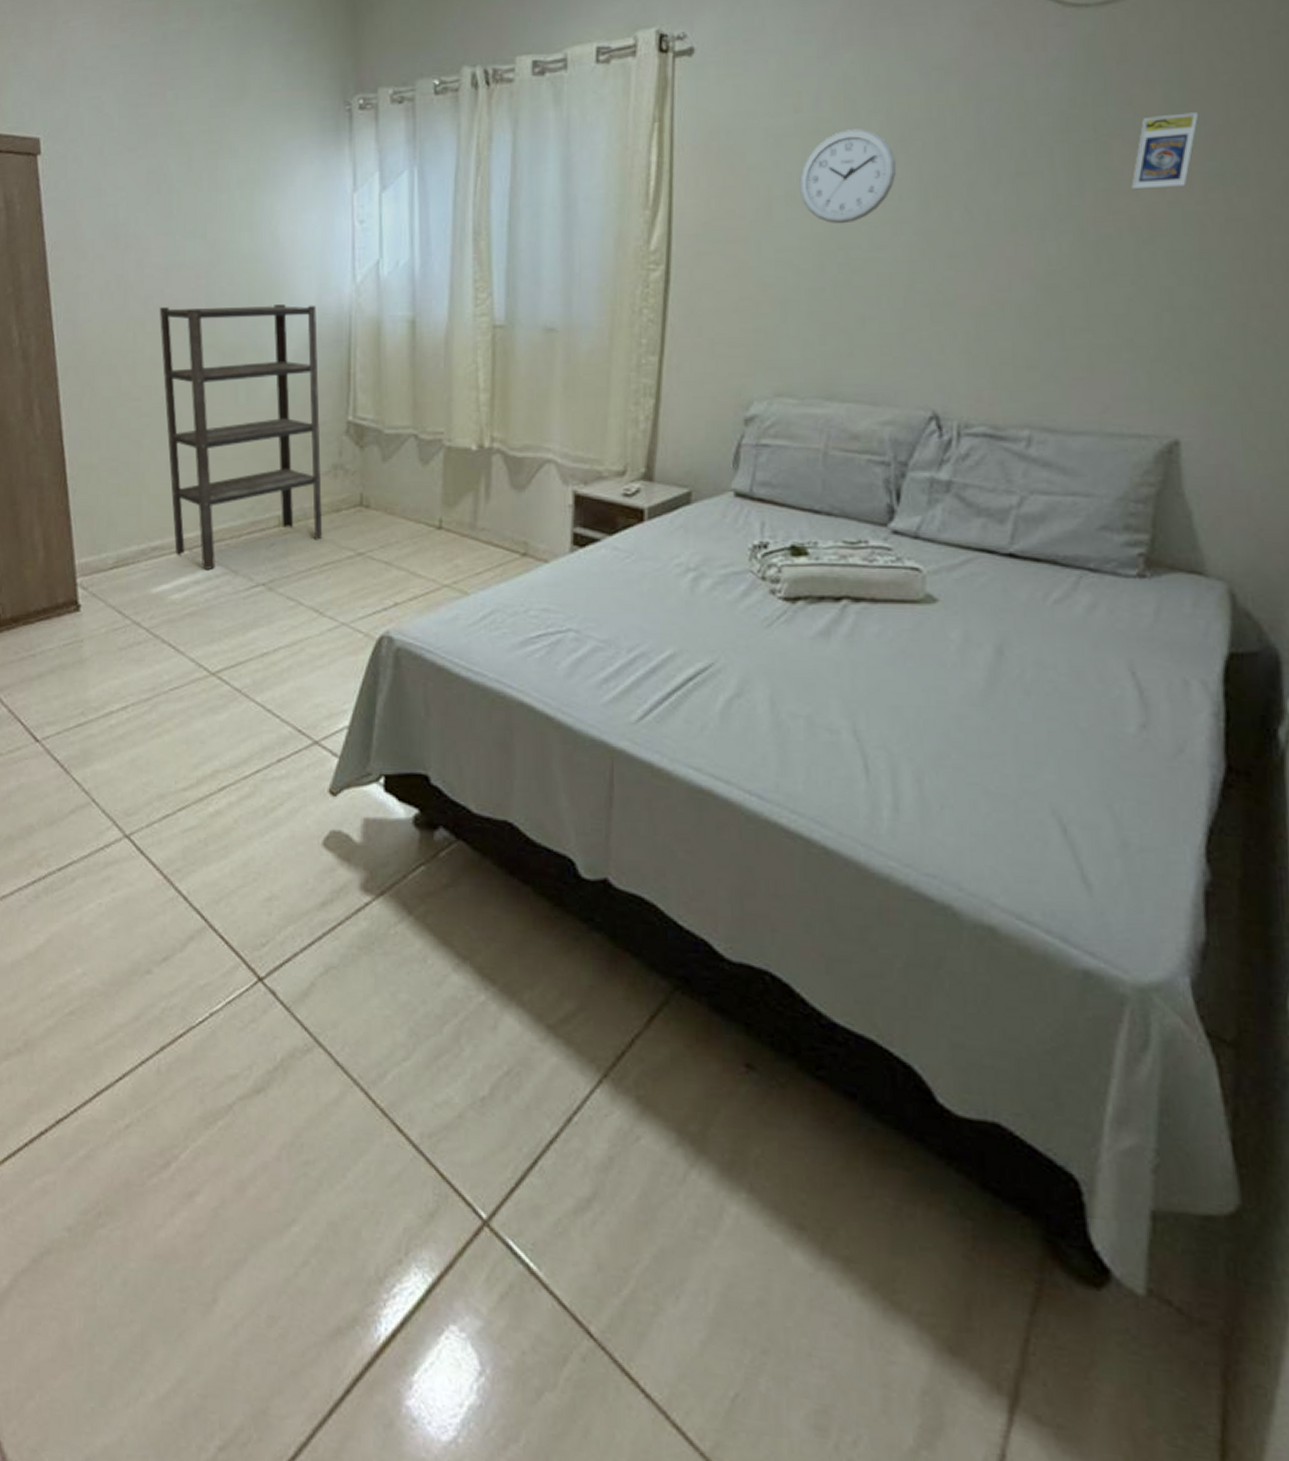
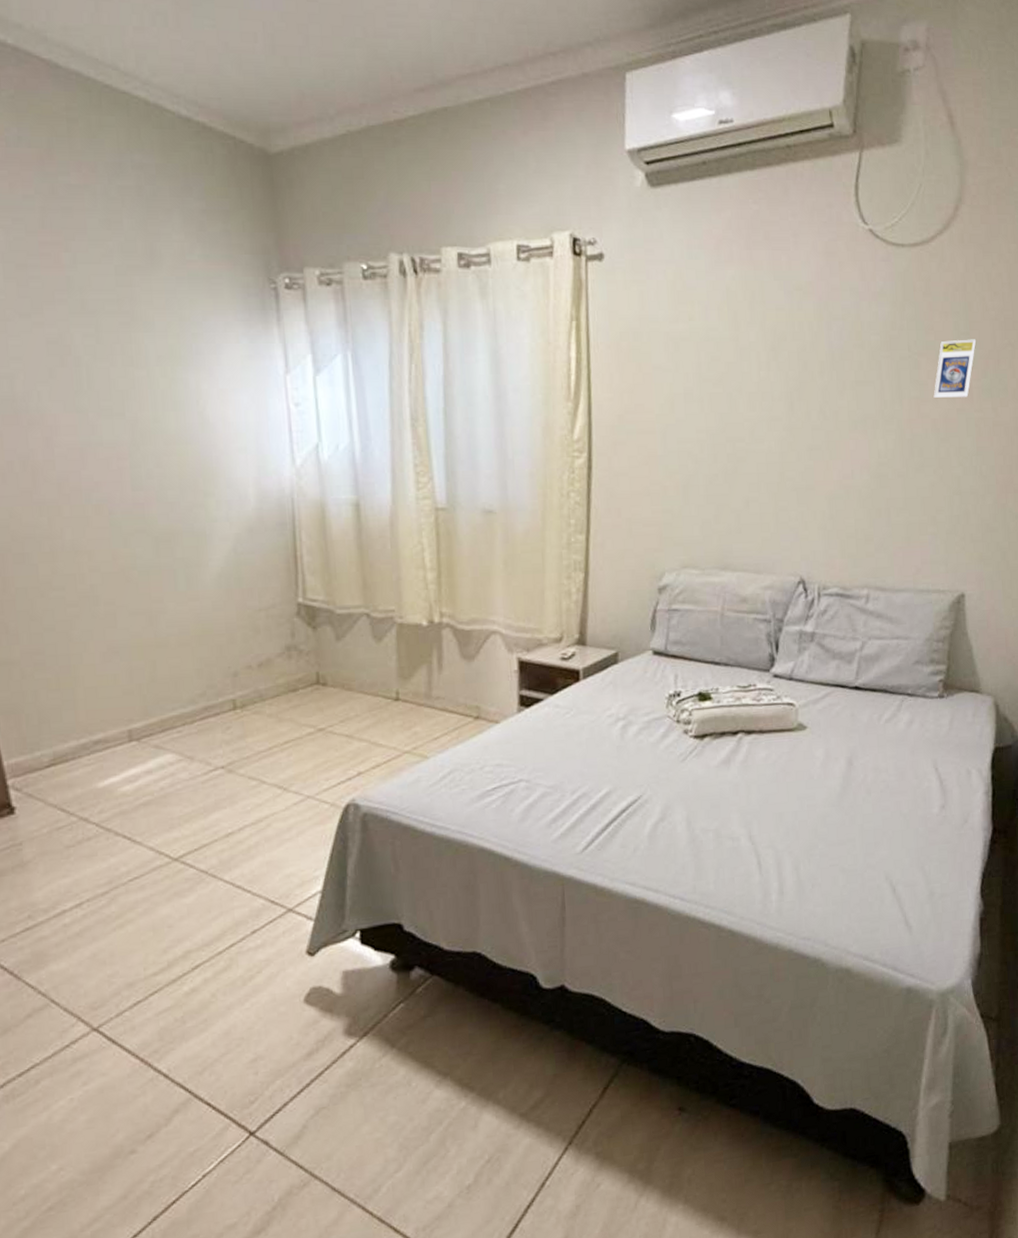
shelving unit: present [160,304,323,571] -> none [78,487,281,759]
wall clock: present [799,129,896,224] -> none [695,337,769,420]

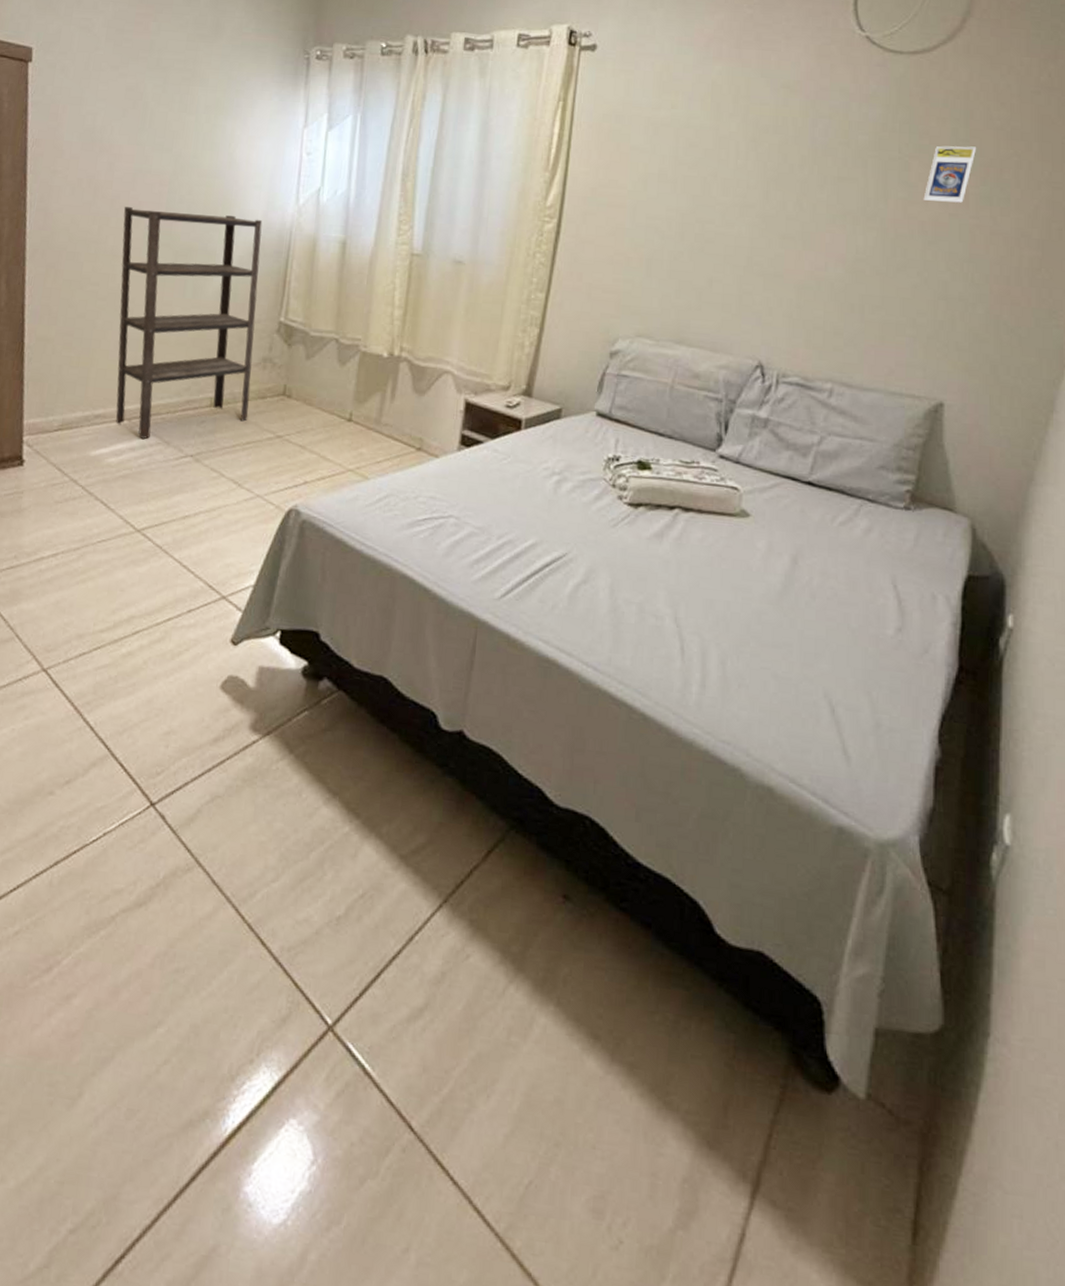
shelving unit: none [78,487,281,759] -> present [116,207,263,440]

